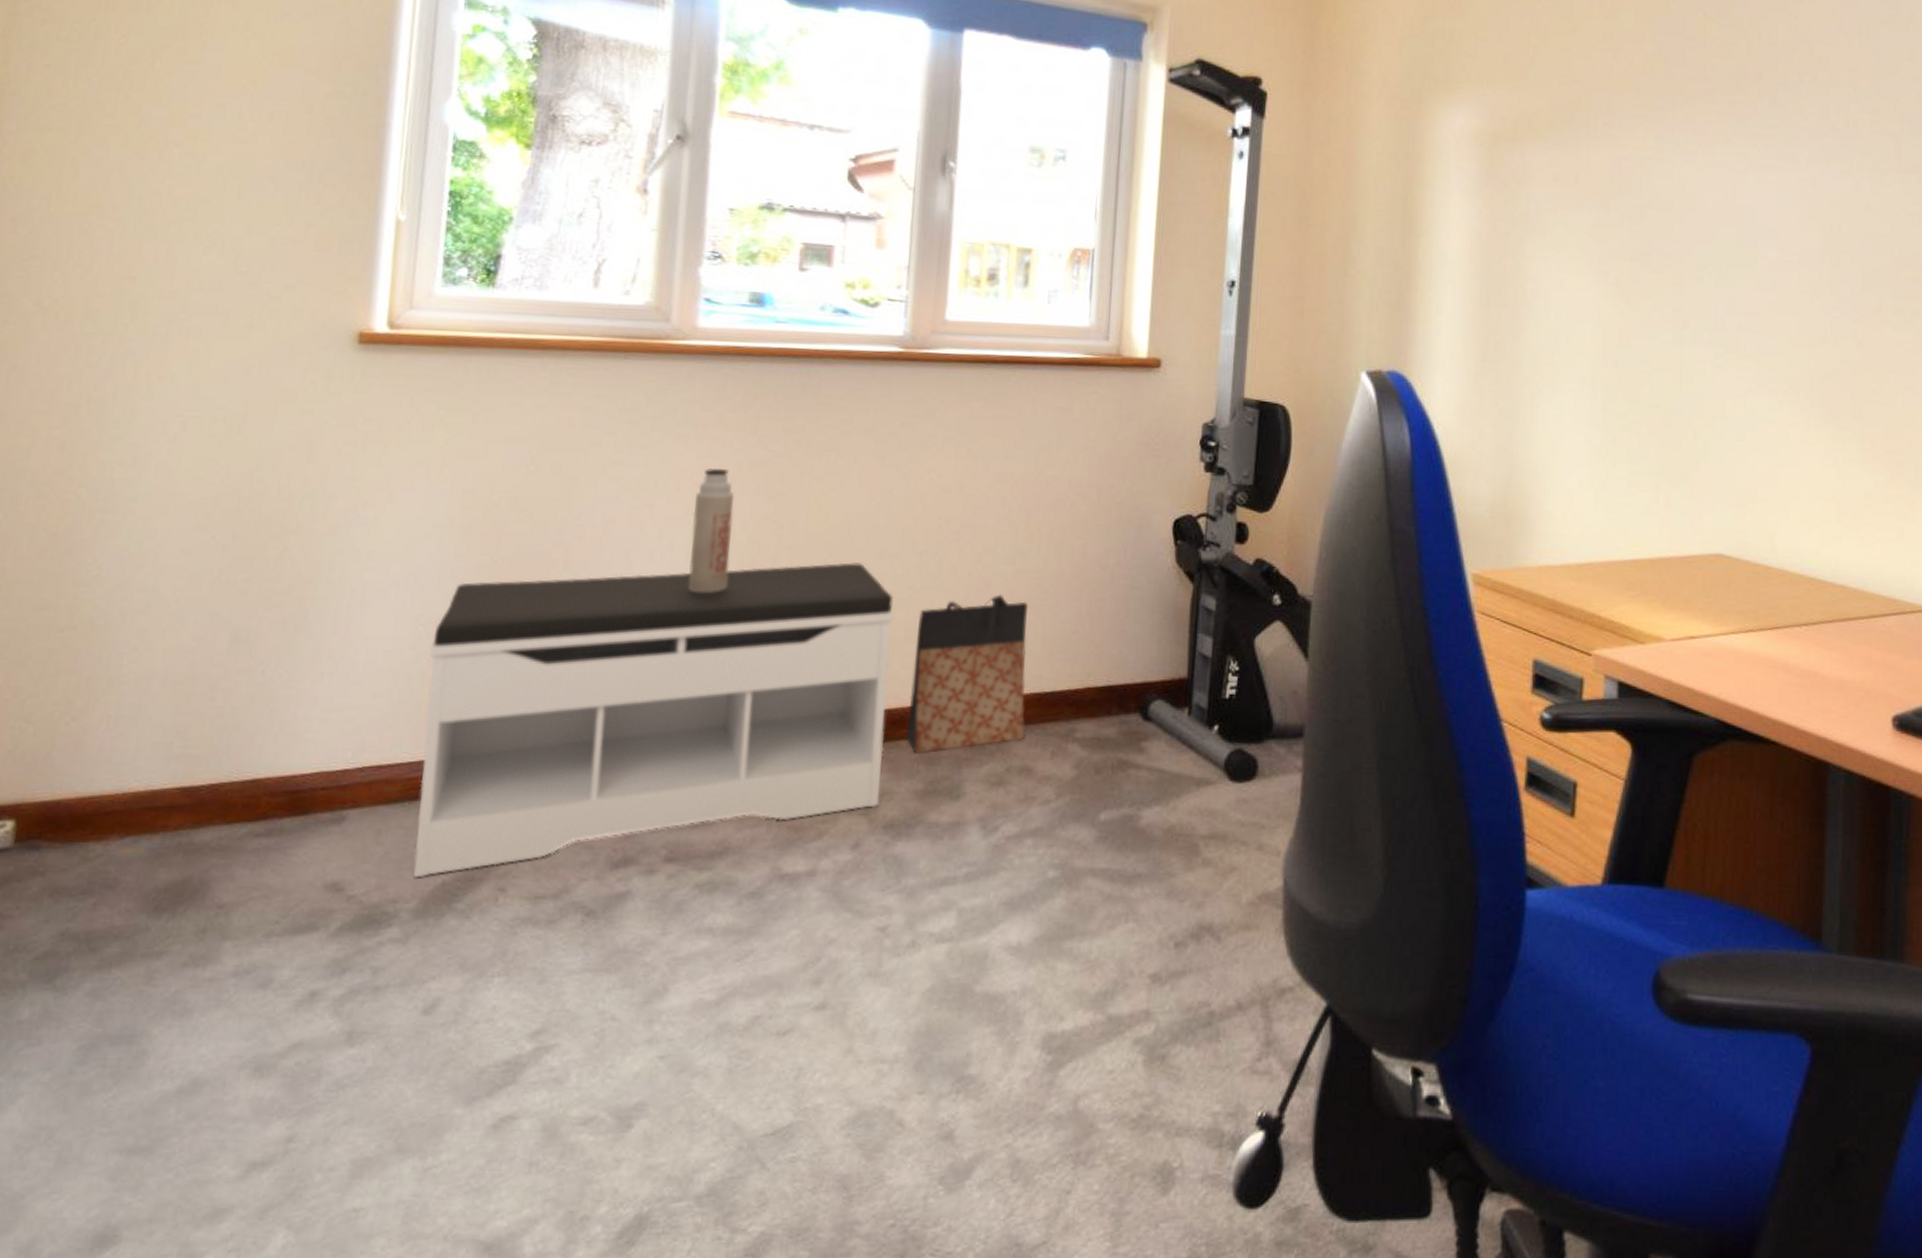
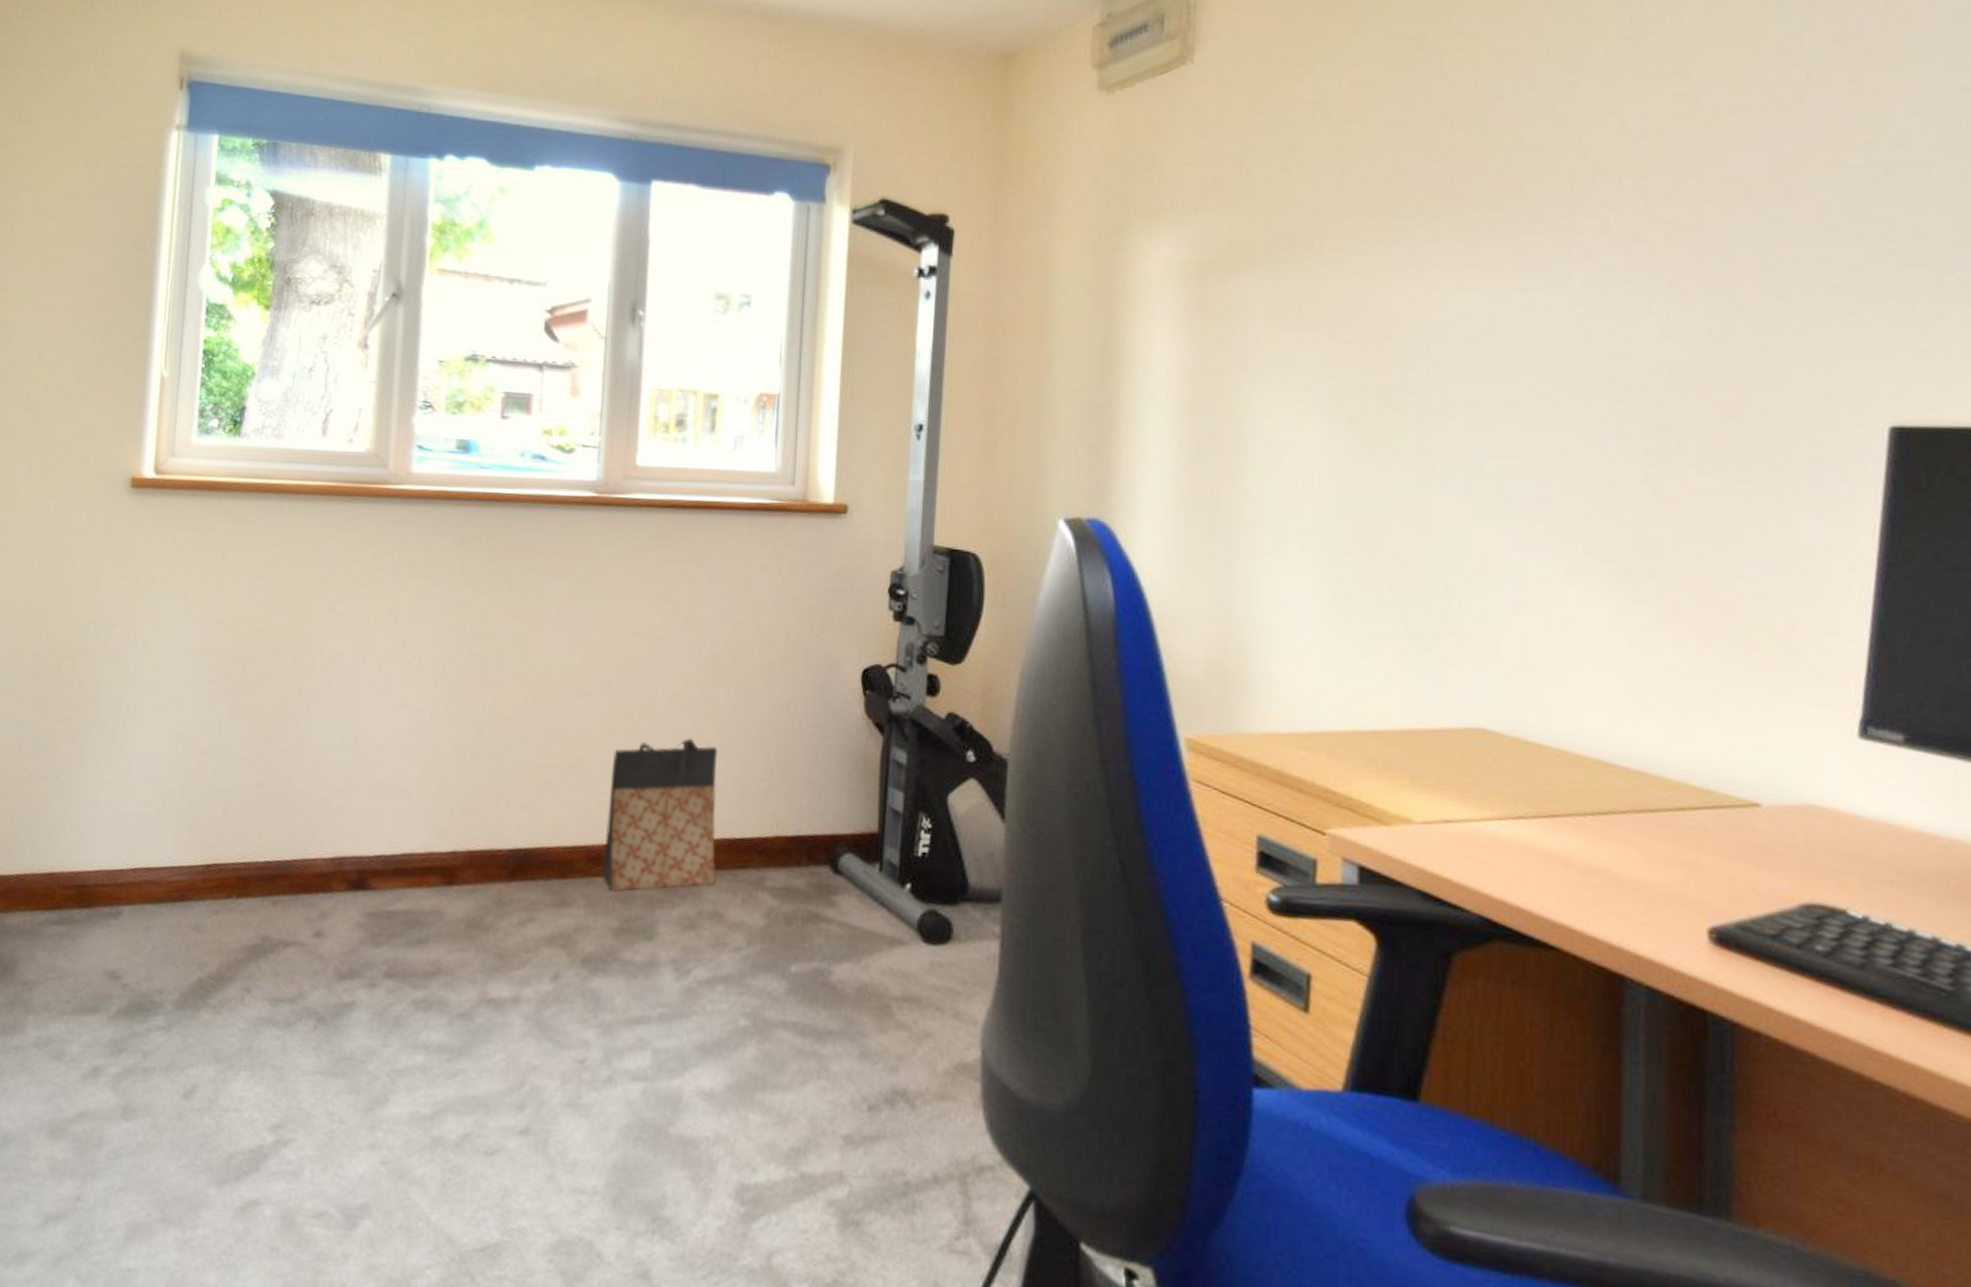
bench: present [413,562,894,878] -> none [175,700,590,973]
thermos bottle: present [688,469,734,594] -> none [404,606,444,725]

